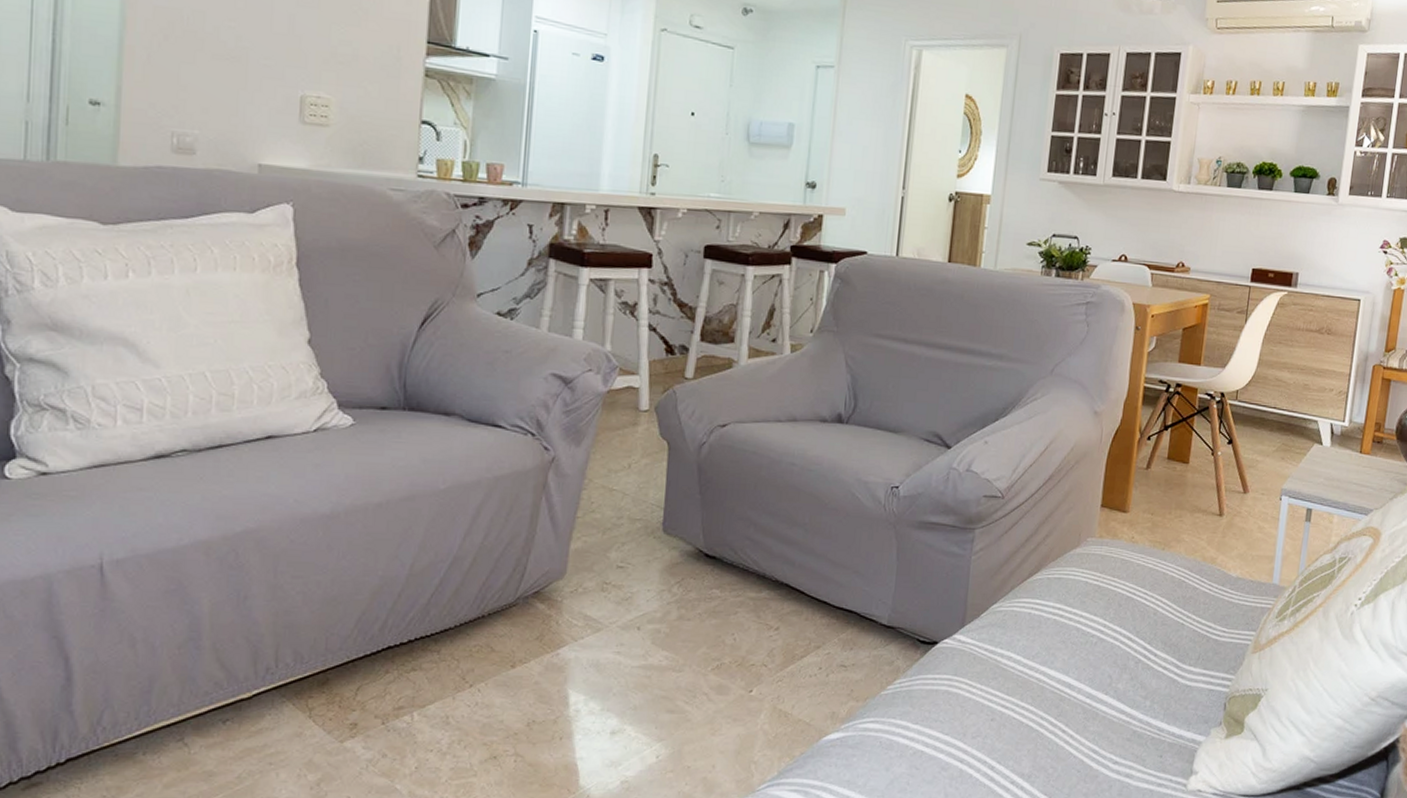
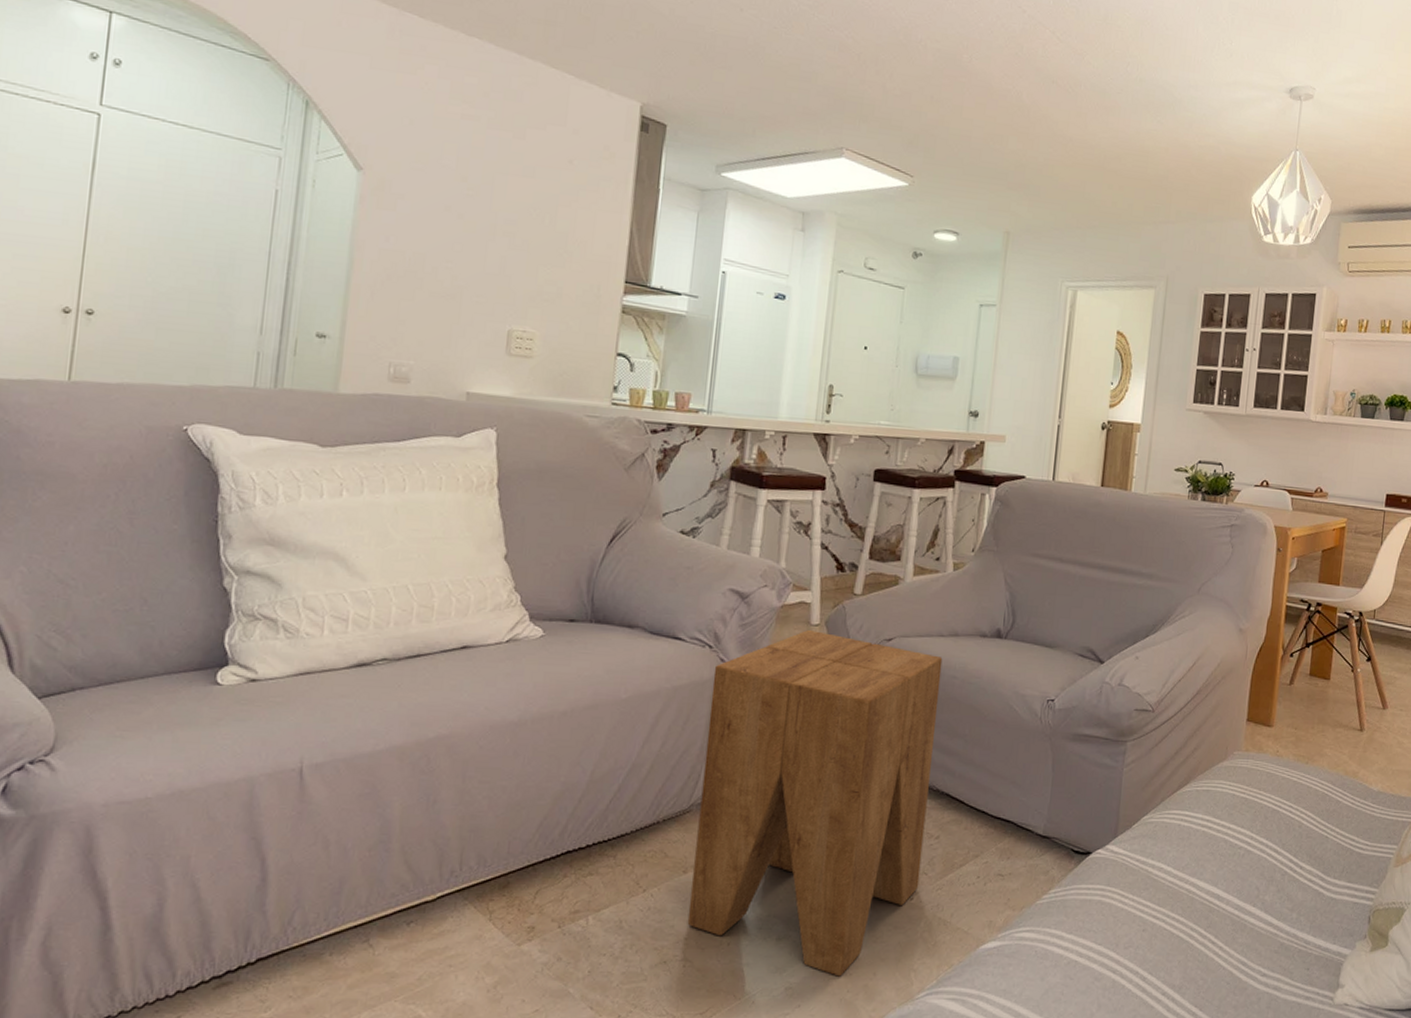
side table: none [517,415,781,770] -> present [687,629,943,977]

